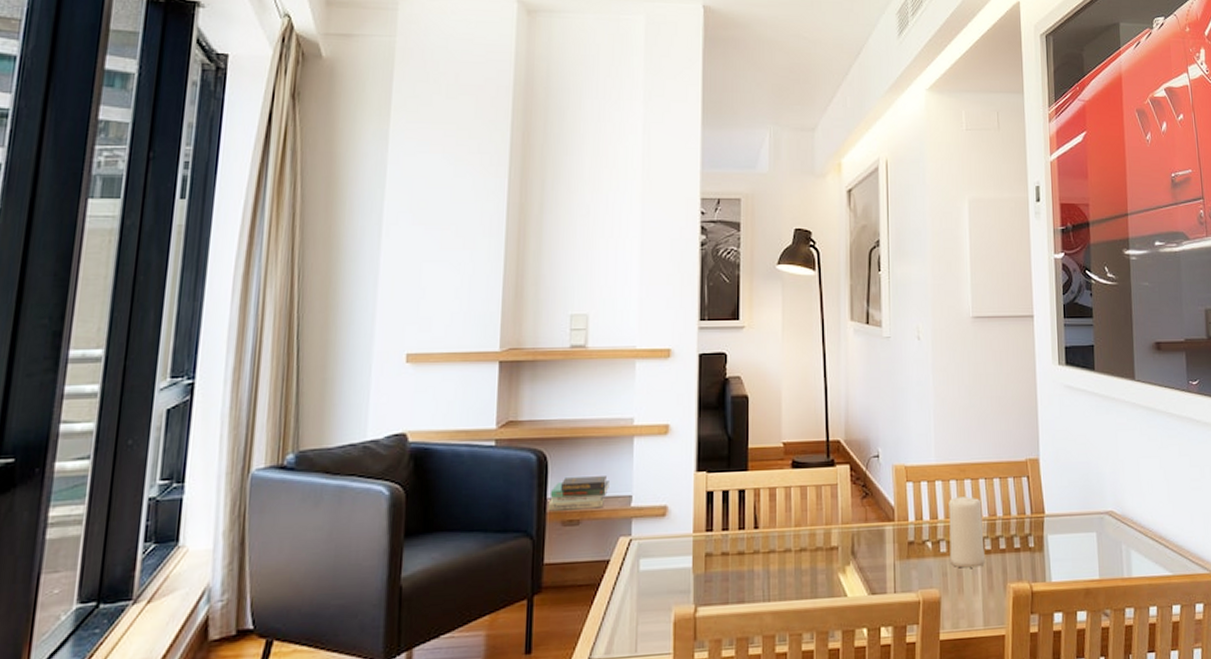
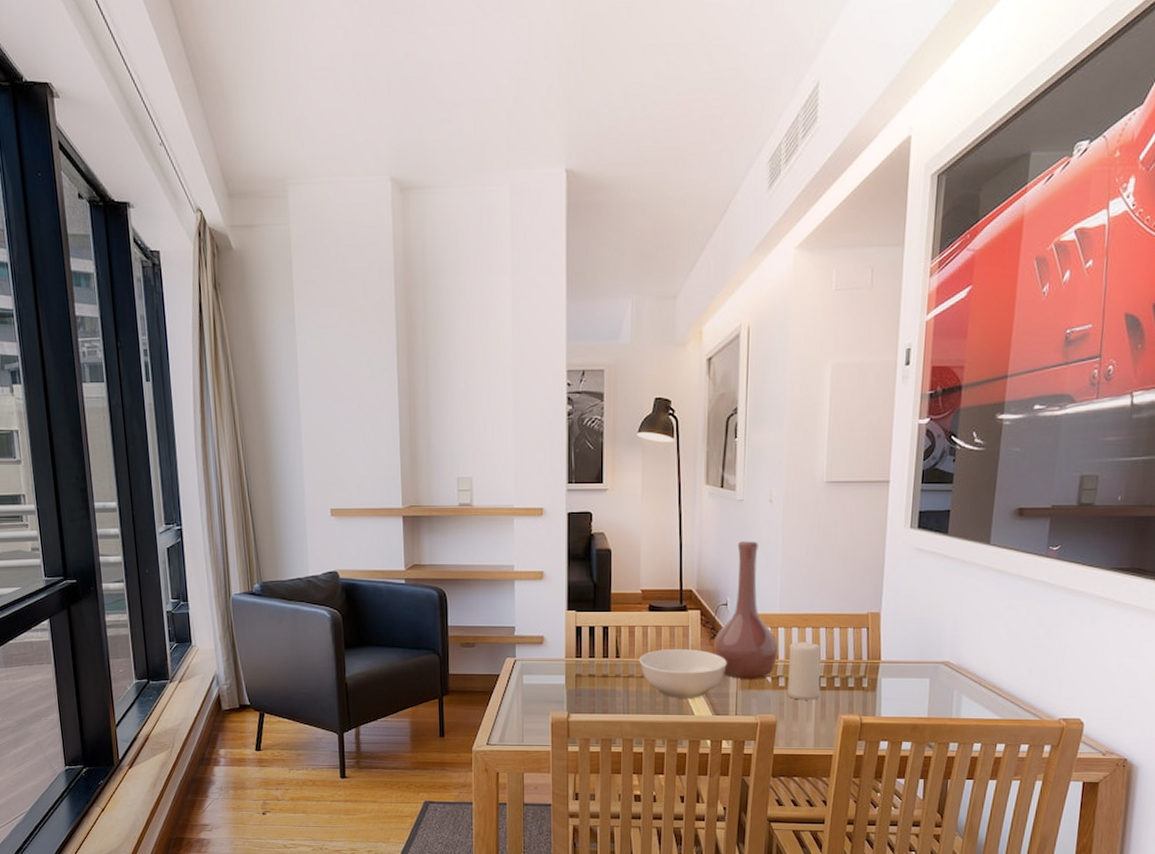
books: present [547,476,609,511] -> none [449,611,496,635]
bowl: none [781,512,882,576] -> present [639,649,727,698]
vase: none [865,381,938,547] -> present [713,540,779,679]

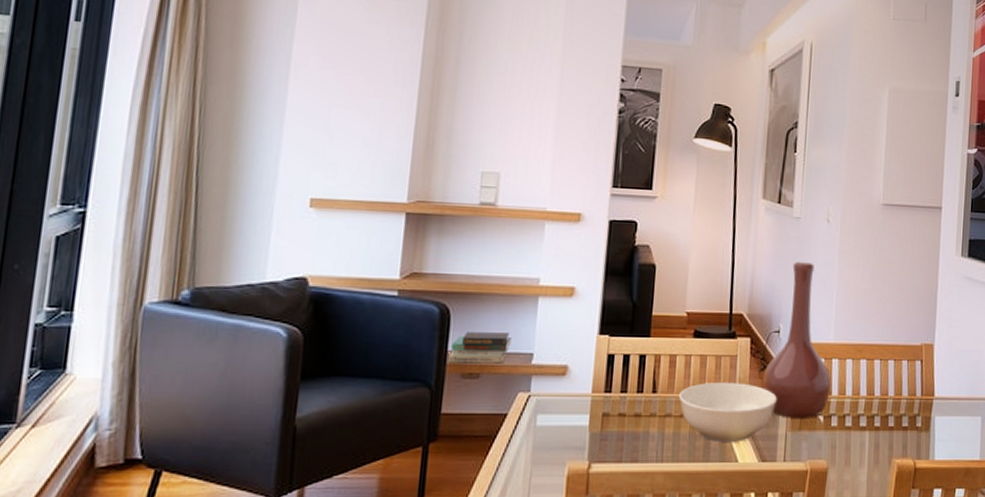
books: none [449,611,496,635] -> present [447,332,512,364]
candle: present [787,641,821,700] -> none [840,374,875,442]

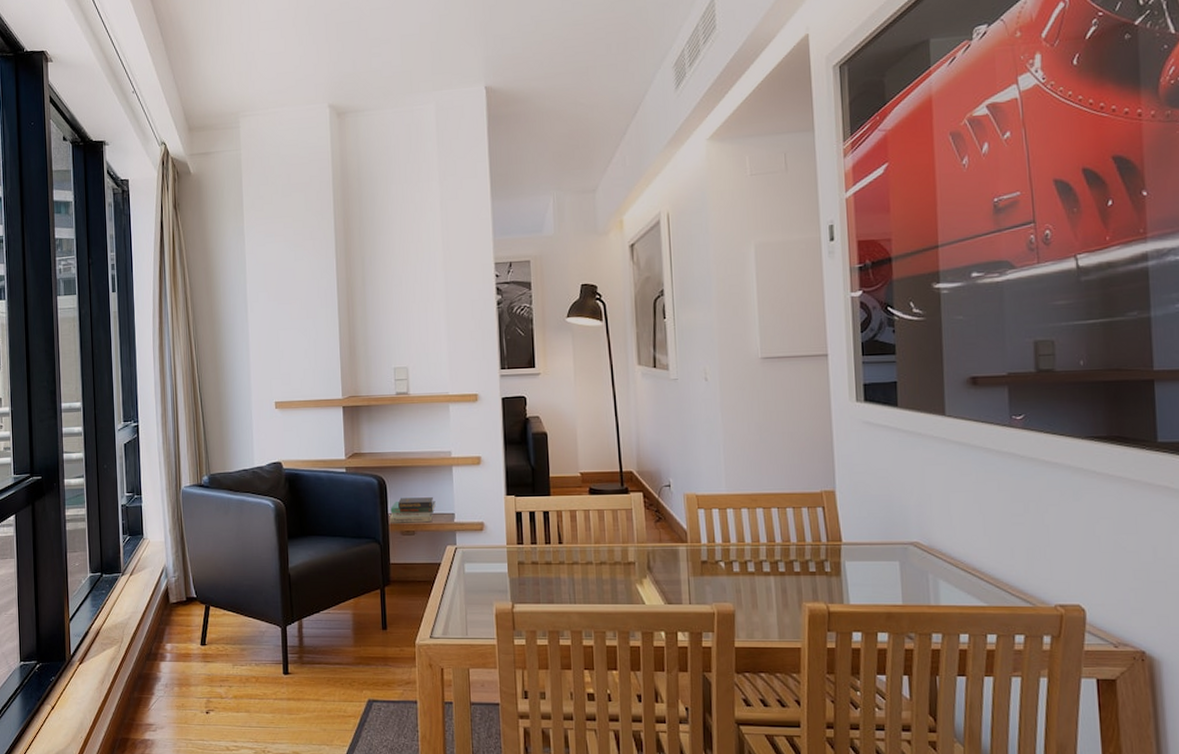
bowl: present [678,383,777,442] -> none [582,533,675,586]
vase: present [762,261,832,418] -> none [659,419,730,565]

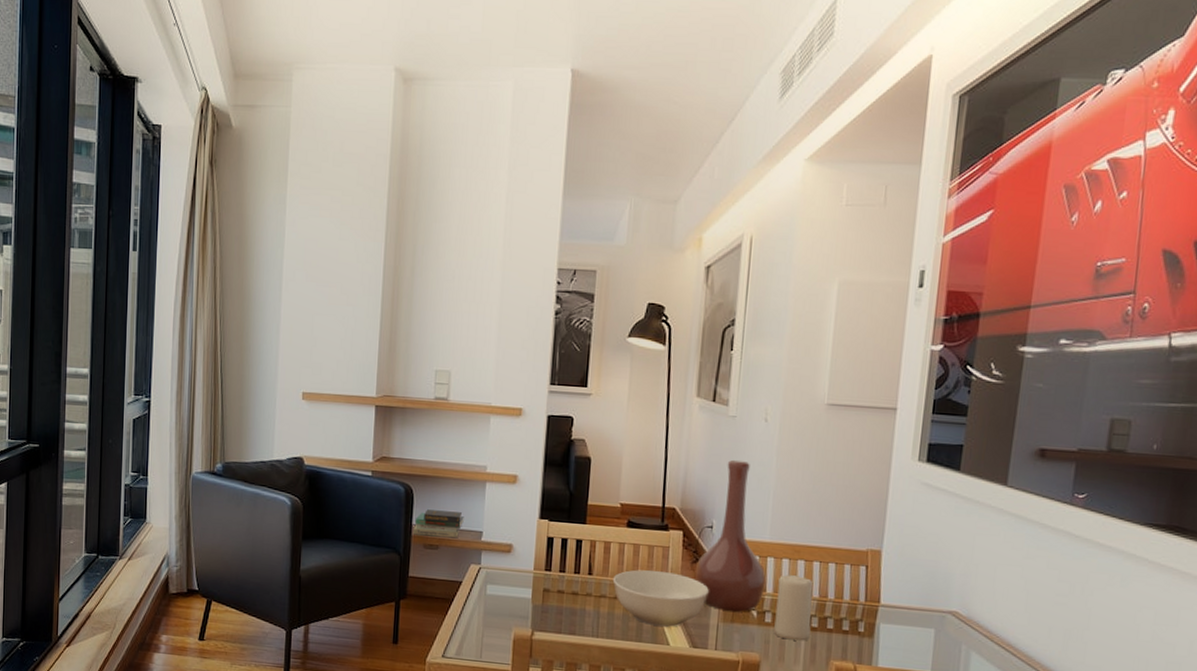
bowl: none [582,533,675,586] -> present [612,569,709,627]
vase: none [659,419,730,565] -> present [694,459,767,612]
candle: none [741,522,780,587] -> present [774,574,814,641]

